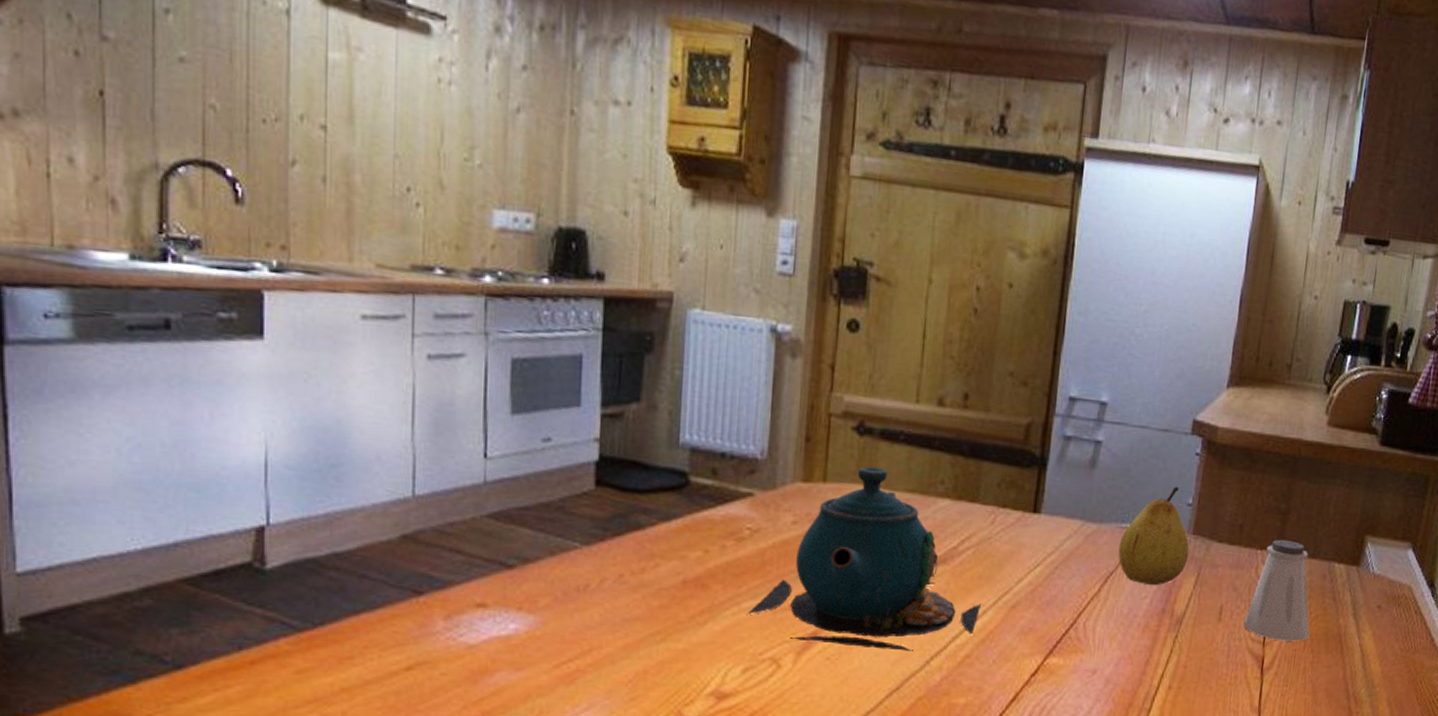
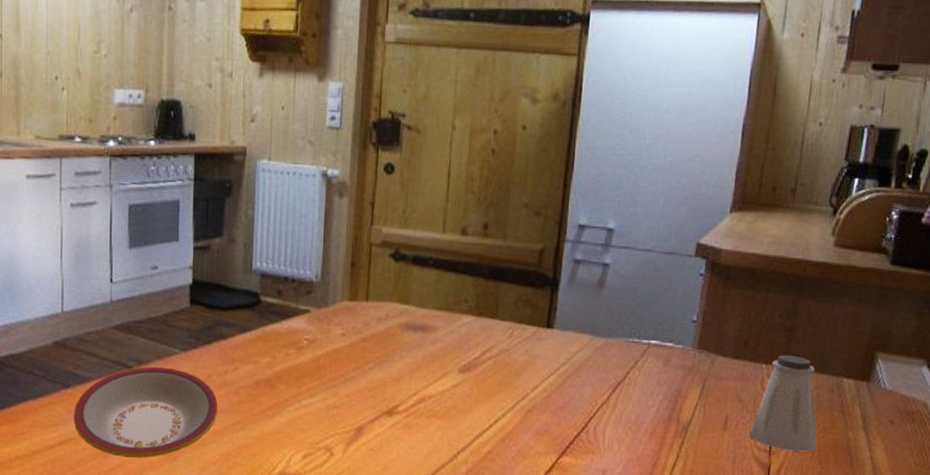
plate: none [428,565,632,682] -> present [73,366,218,458]
teapot: present [746,466,982,652] -> none [306,287,502,447]
fruit: present [1118,486,1189,586] -> none [625,304,694,396]

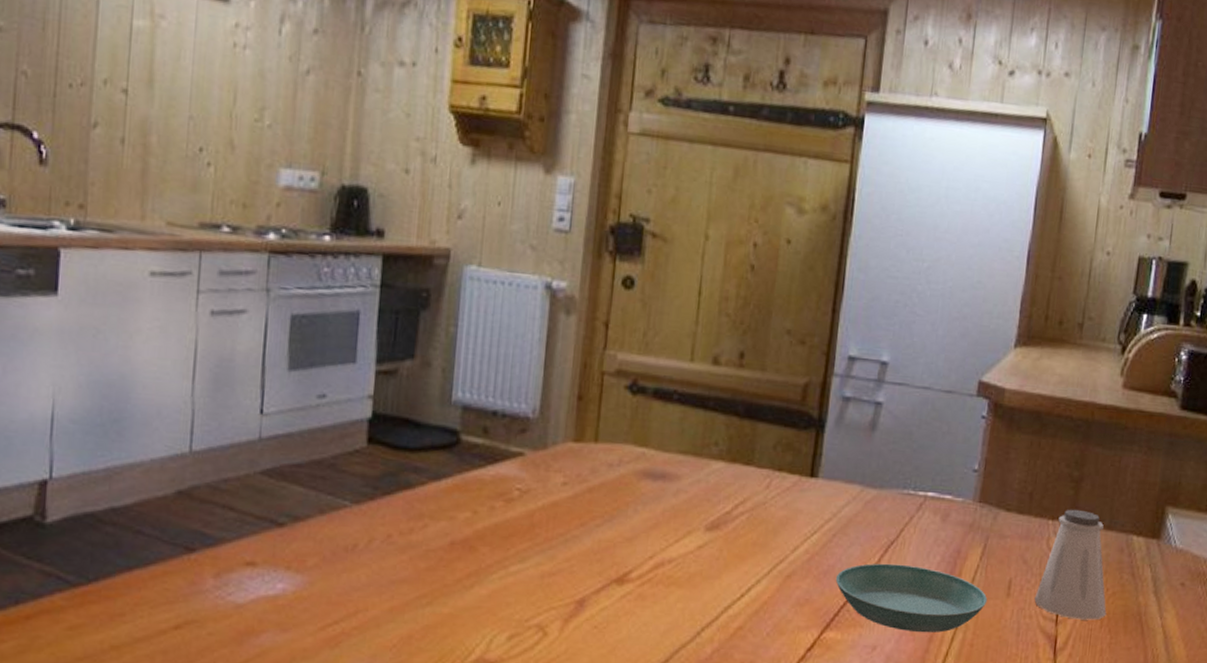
plate: present [73,366,218,458] -> none [197,523,399,644]
saucer: none [570,400,706,460] -> present [835,563,988,633]

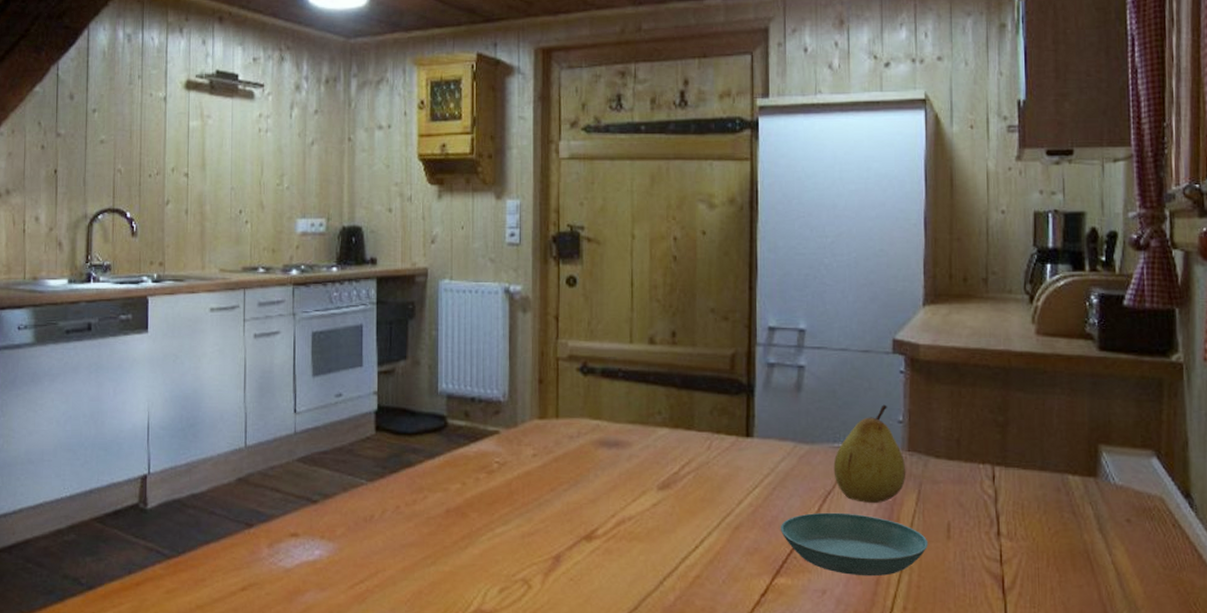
fruit: none [899,451,975,557] -> present [833,404,906,504]
saltshaker: present [1034,509,1107,620] -> none [975,452,1052,559]

